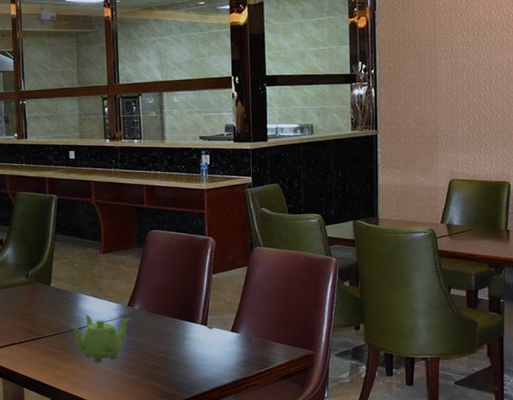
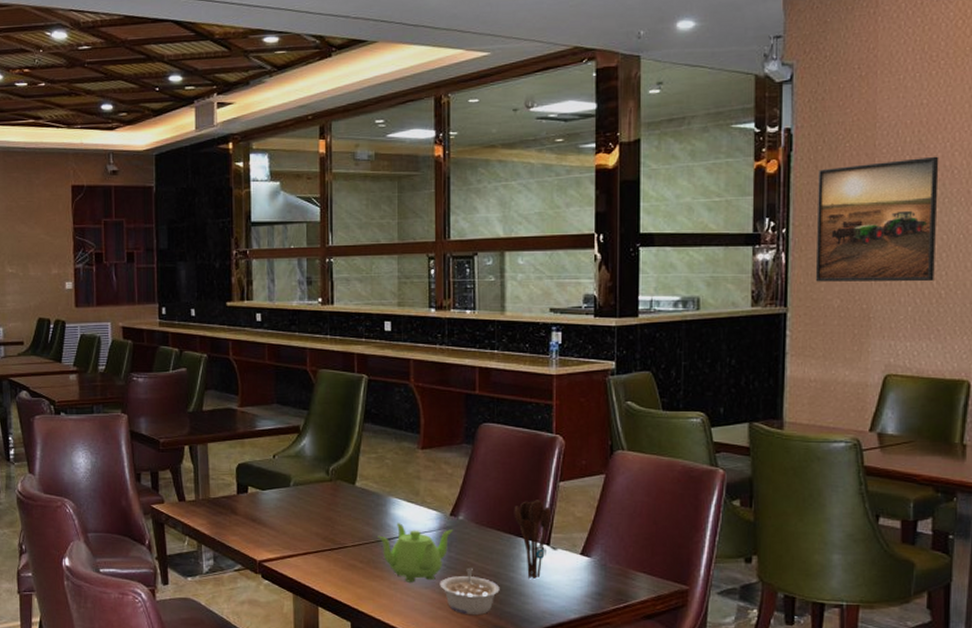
legume: none [121,347,169,385] -> present [440,567,500,615]
utensil holder: none [178,289,207,353] -> present [514,500,551,579]
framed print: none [396,13,482,110] -> present [815,156,939,282]

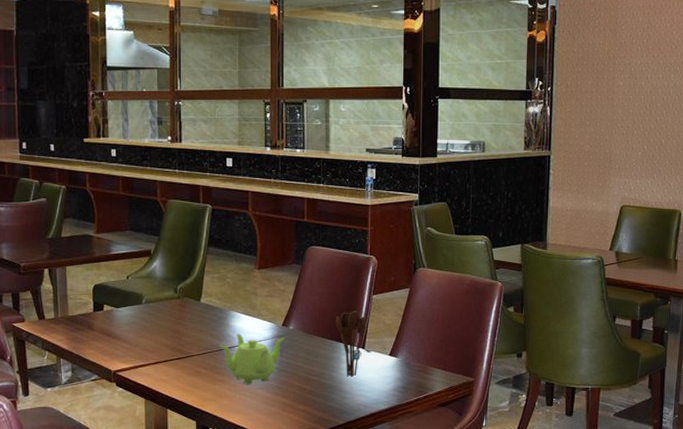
legume: present [440,567,500,615] -> none [273,370,323,409]
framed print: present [815,156,939,282] -> none [572,33,662,133]

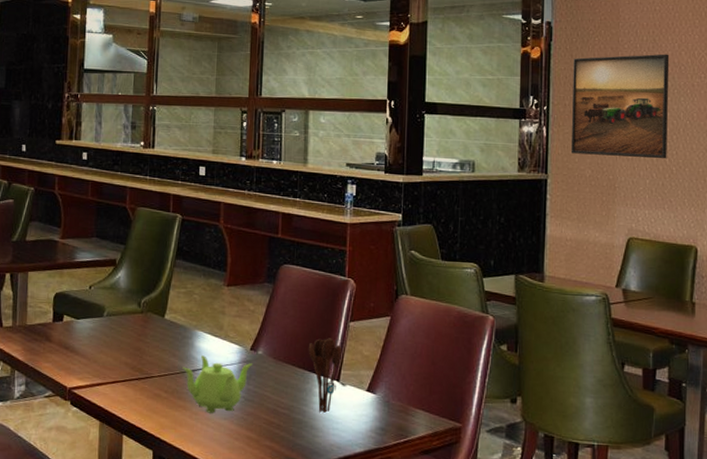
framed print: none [572,33,662,133] -> present [570,54,670,159]

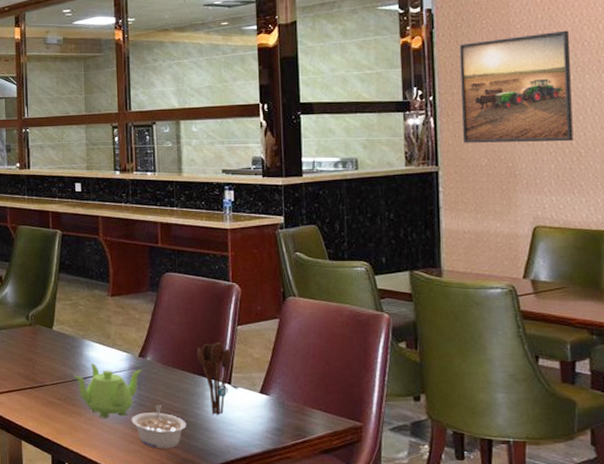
legume: none [238,400,293,446] -> present [131,405,187,449]

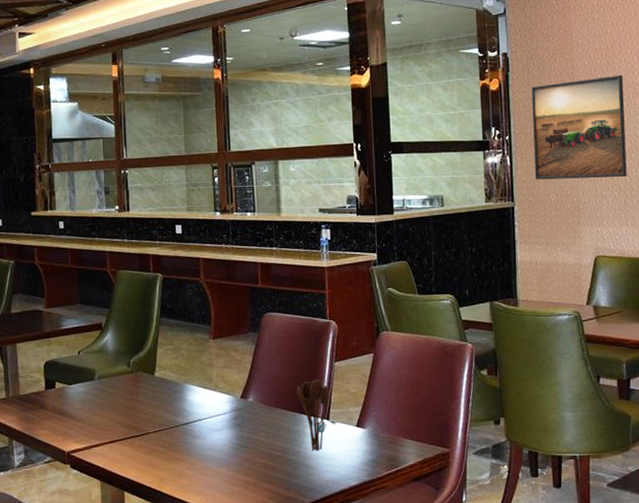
teapot: present [74,363,142,418] -> none [176,408,244,463]
legume: present [131,405,187,449] -> none [234,445,288,488]

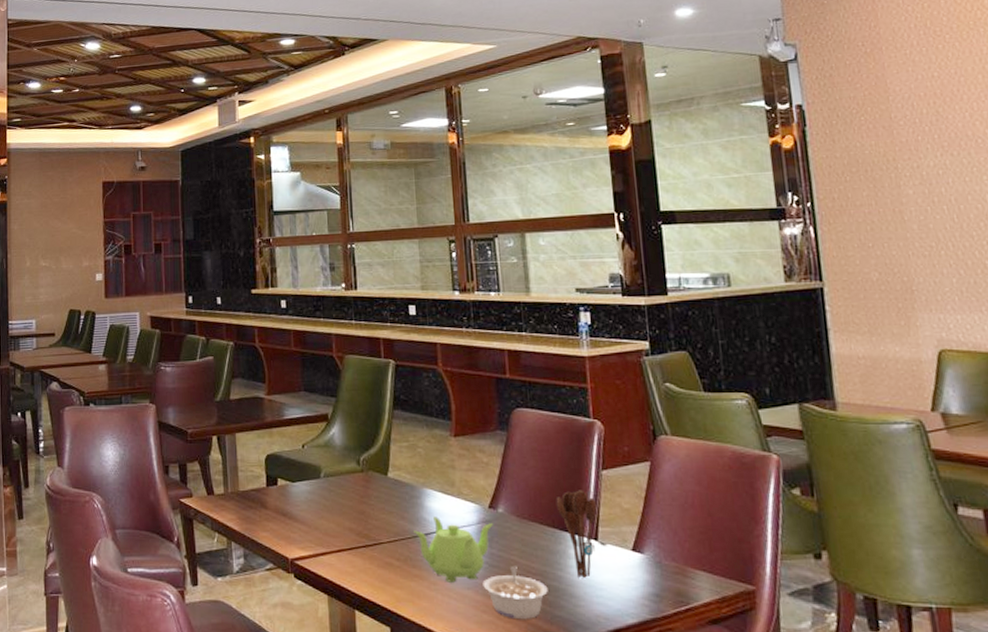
teapot: none [176,408,244,463] -> present [414,517,493,583]
legume: none [234,445,288,488] -> present [482,565,548,619]
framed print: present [531,75,627,180] -> none [836,126,976,255]

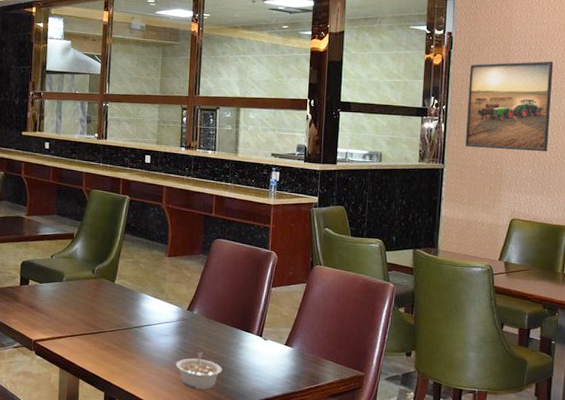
teapot: present [414,517,493,583] -> none [130,314,189,362]
utensil holder: present [556,490,597,578] -> none [236,301,264,363]
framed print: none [836,126,976,255] -> present [464,61,554,152]

